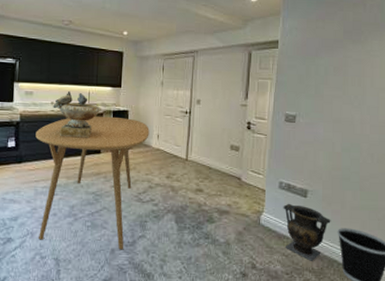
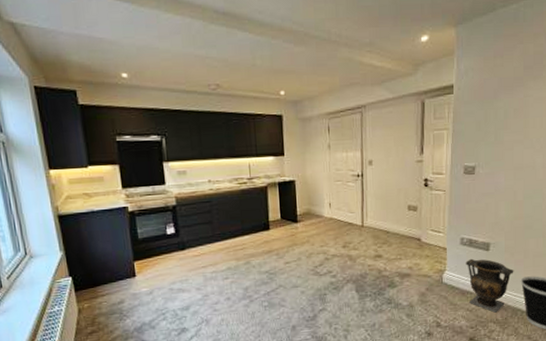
dining table: present [35,116,150,250] -> none [196,188,320,326]
birdbath: present [53,90,102,138] -> none [211,165,266,217]

